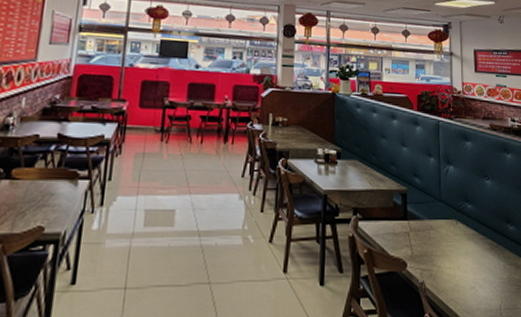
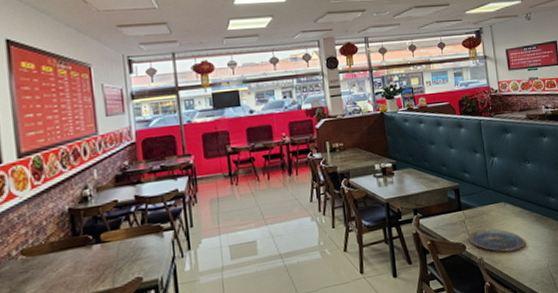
plate: none [410,247,476,280] -> present [468,228,526,252]

